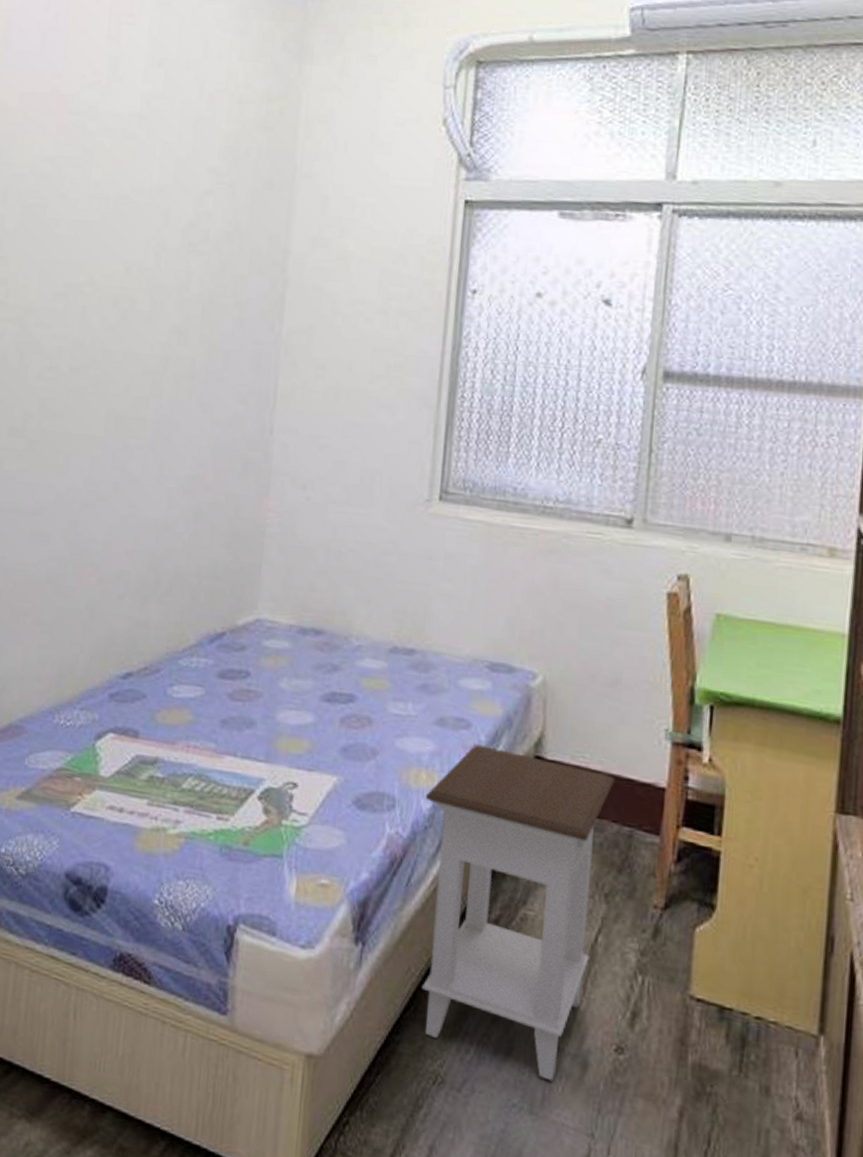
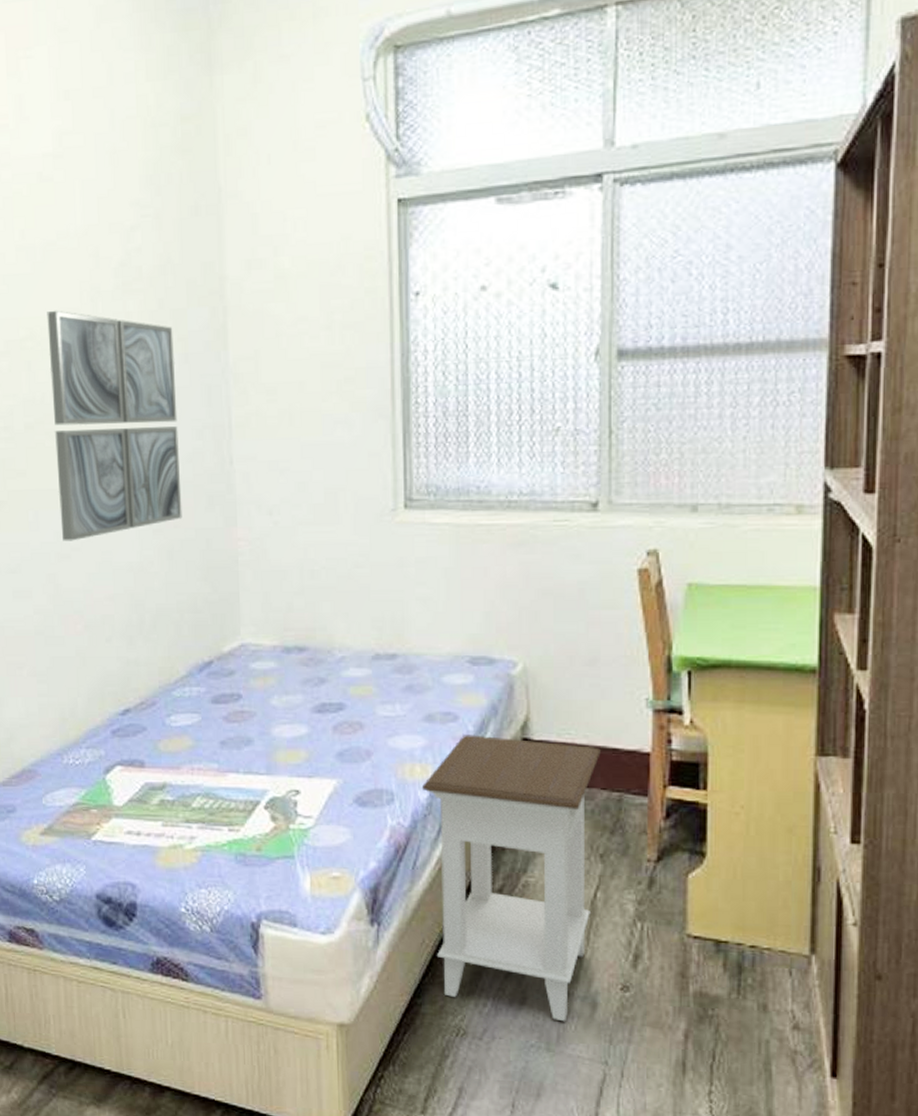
wall art: none [90,260,232,490] -> present [47,310,182,541]

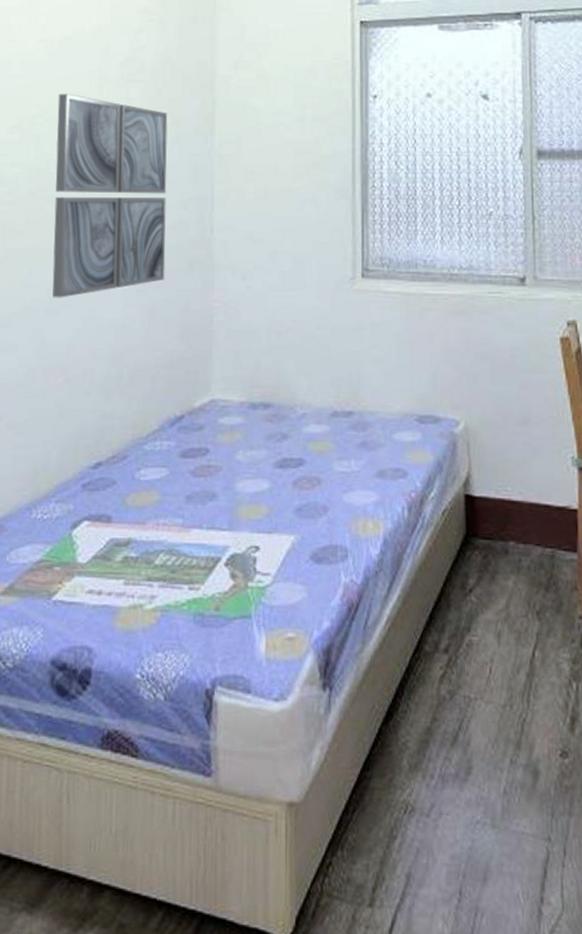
nightstand: present [421,735,601,1022] -> none [373,491,534,794]

